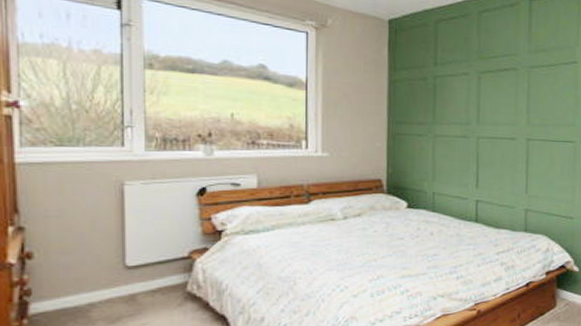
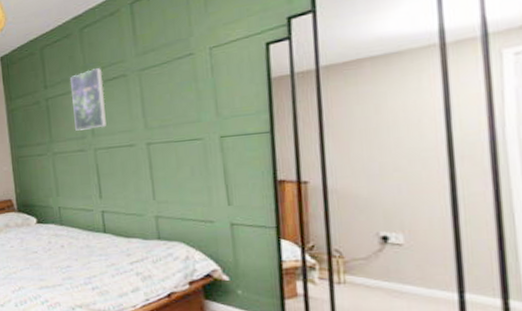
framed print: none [461,55,495,117] -> present [70,68,106,131]

